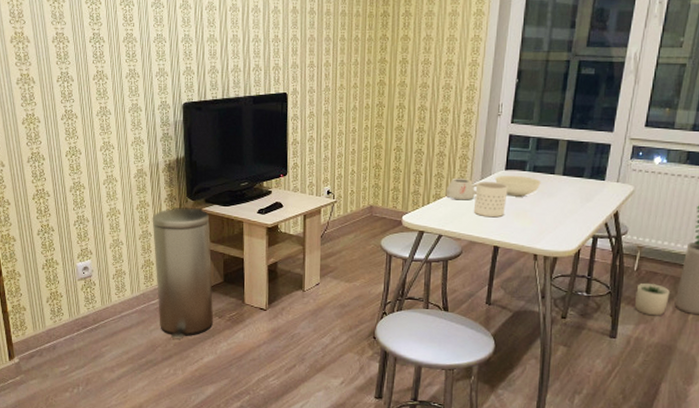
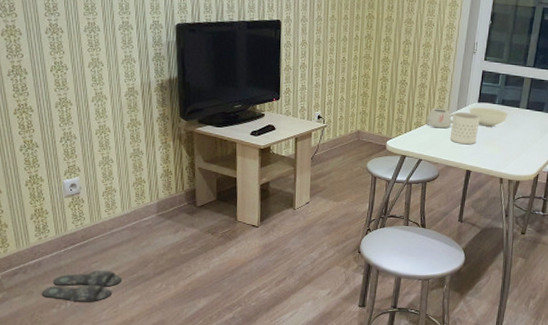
slippers: none [55,353,130,387] -> present [41,270,121,302]
pedal bin: present [152,207,213,339] -> none [144,127,206,255]

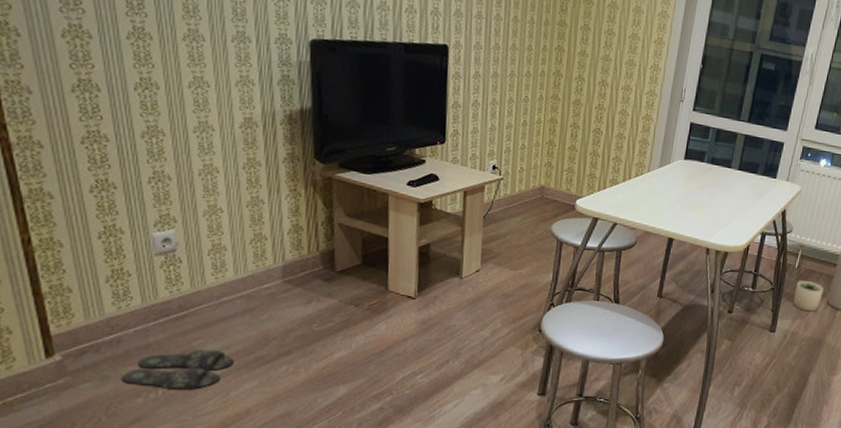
cup: present [426,107,454,129] -> none [623,163,657,189]
mug: present [449,111,480,145] -> none [650,169,686,209]
bowl: present [469,107,508,127] -> none [674,164,718,189]

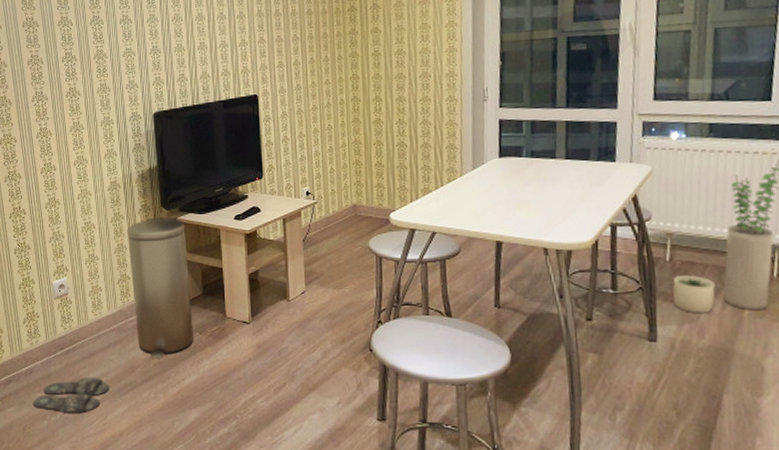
pedal bin: none [265,170,348,331] -> present [127,217,193,359]

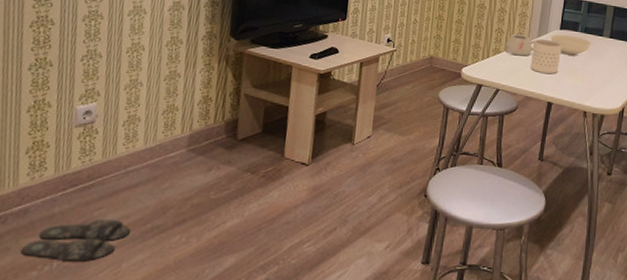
pedal bin: present [127,217,193,359] -> none [176,47,254,200]
cup: none [435,169,470,193] -> present [505,33,535,57]
mug: none [468,170,505,210] -> present [530,38,562,75]
bowl: none [489,162,542,186] -> present [551,34,591,56]

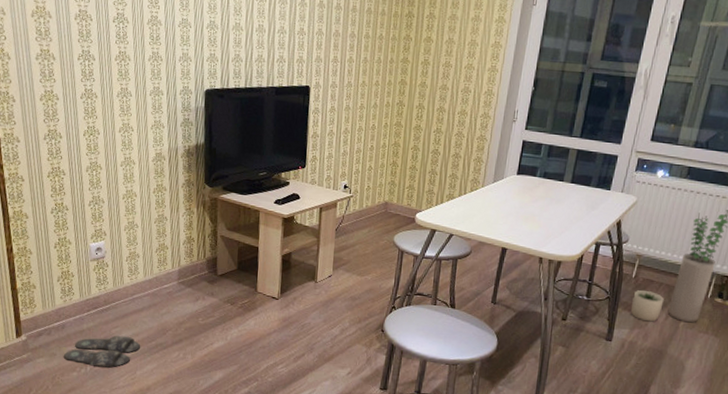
cup: present [505,33,535,57] -> none [459,179,490,202]
mug: present [530,38,562,75] -> none [484,184,519,220]
bowl: present [551,34,591,56] -> none [507,179,550,202]

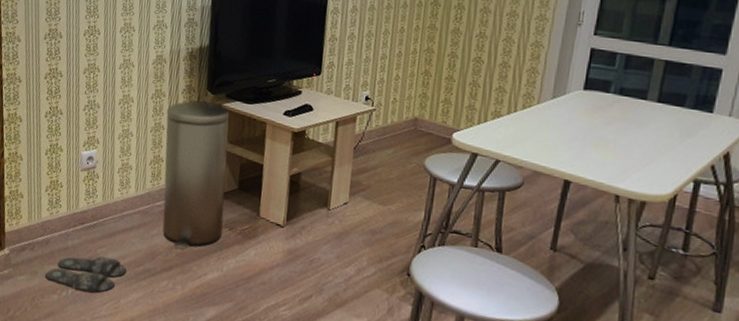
pedal bin: none [168,193,226,324] -> present [162,100,229,249]

